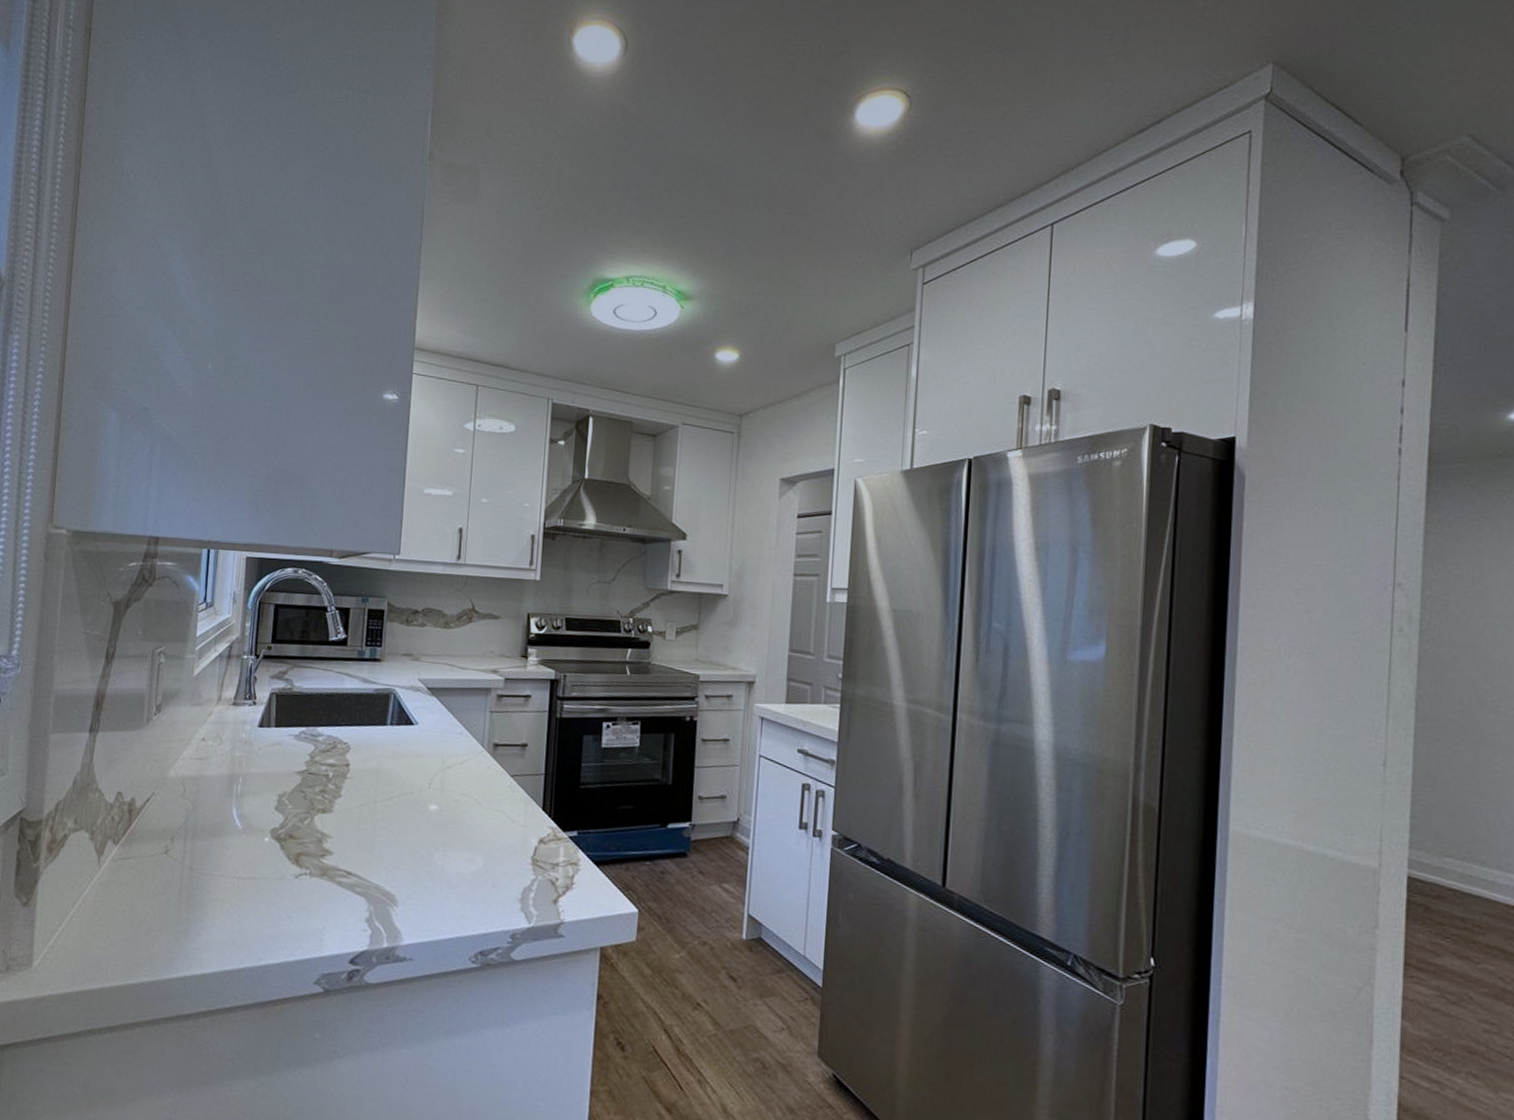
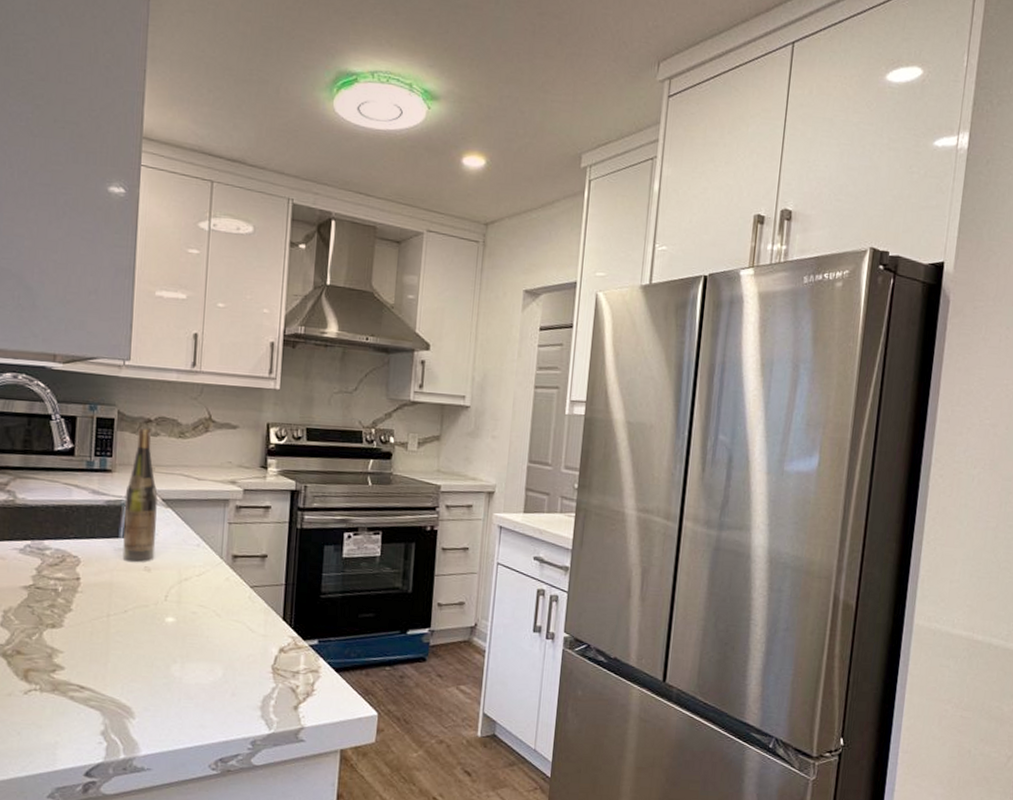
wine bottle: none [389,618,423,750] -> present [122,428,158,563]

